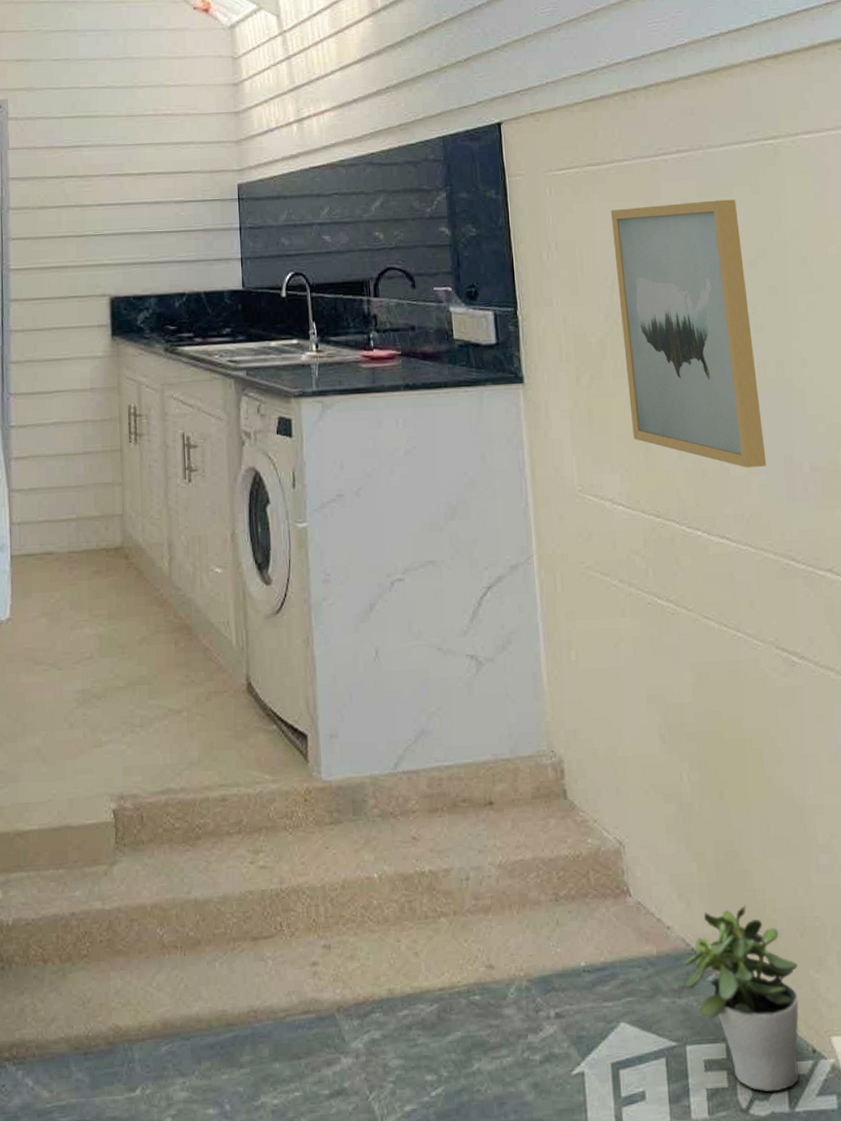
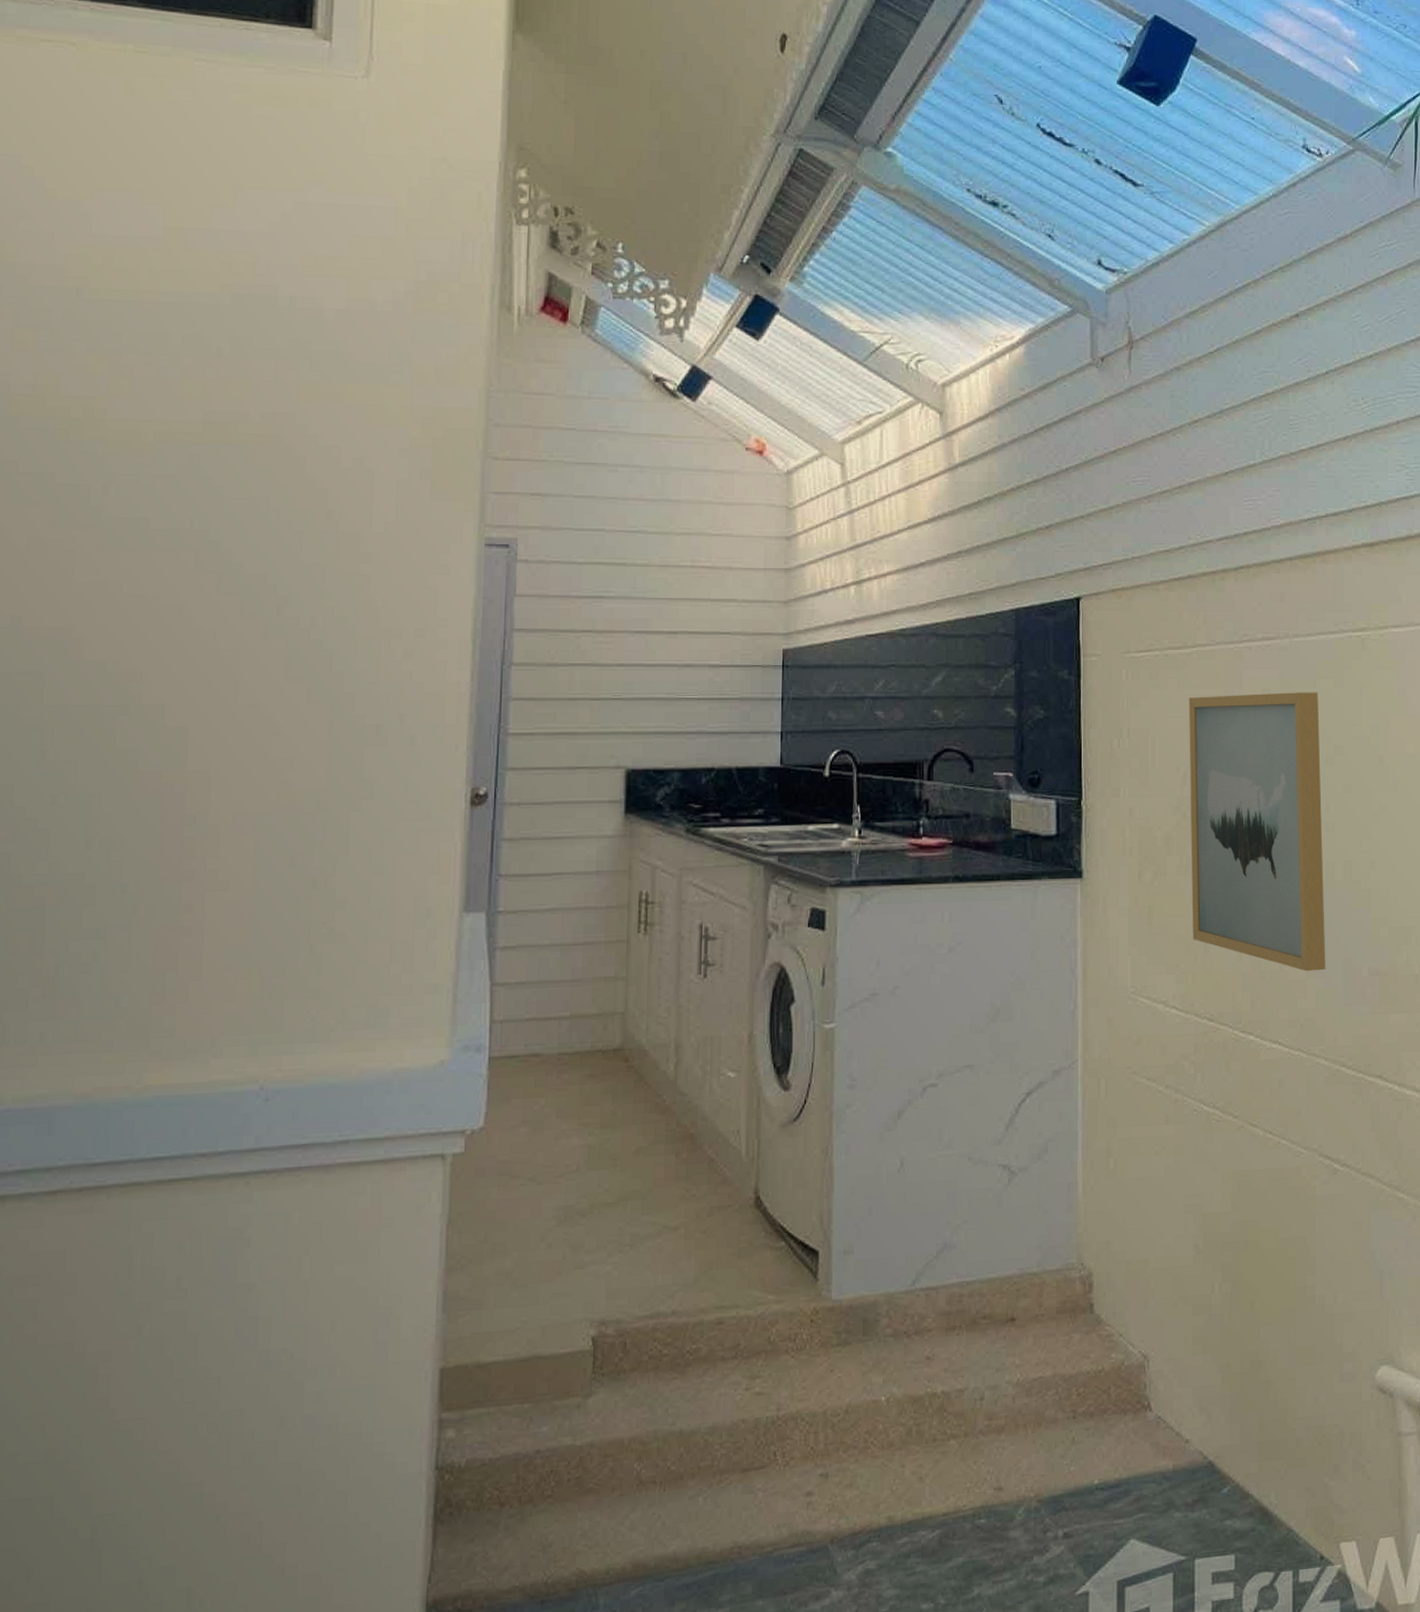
potted plant: present [683,905,800,1093] -> none [1199,1415,1313,1601]

